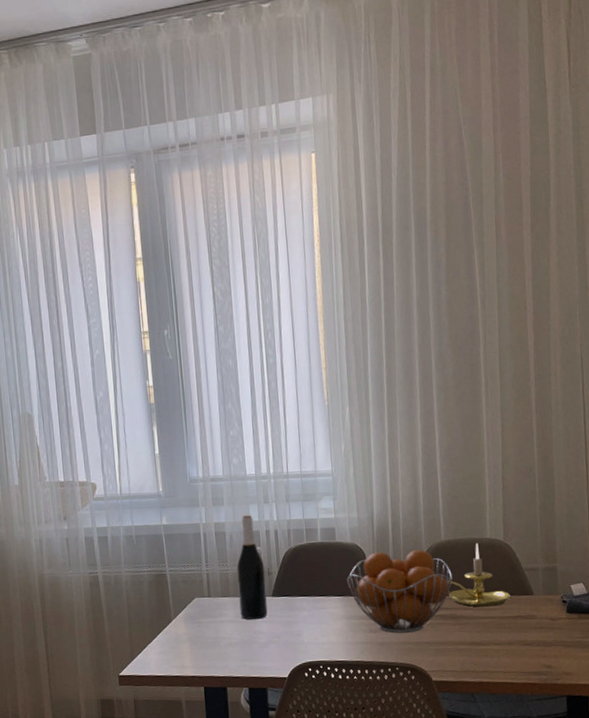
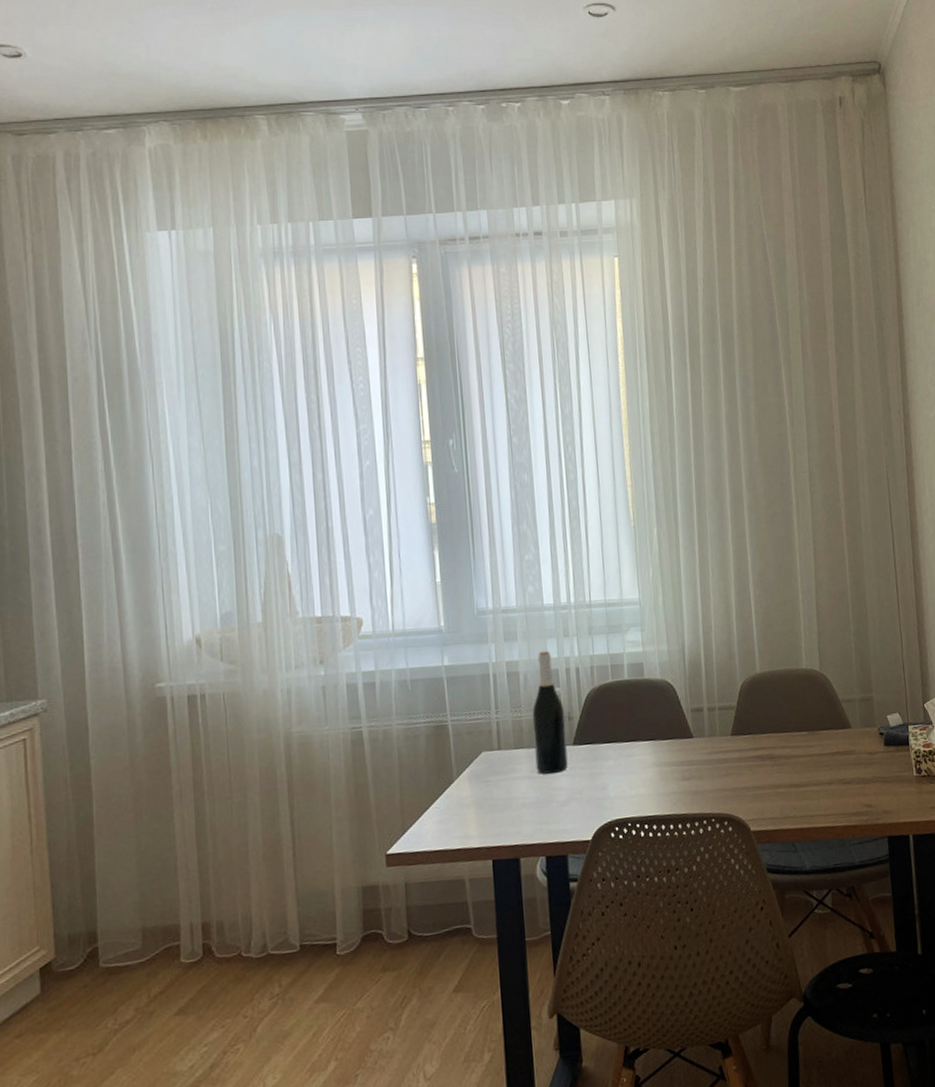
fruit basket: present [347,549,453,633] -> none [657,683,769,780]
candle holder: present [446,543,510,607] -> none [763,674,828,745]

